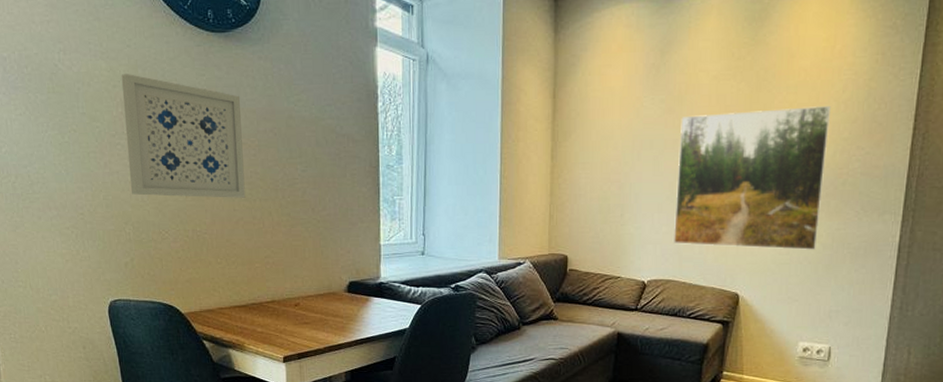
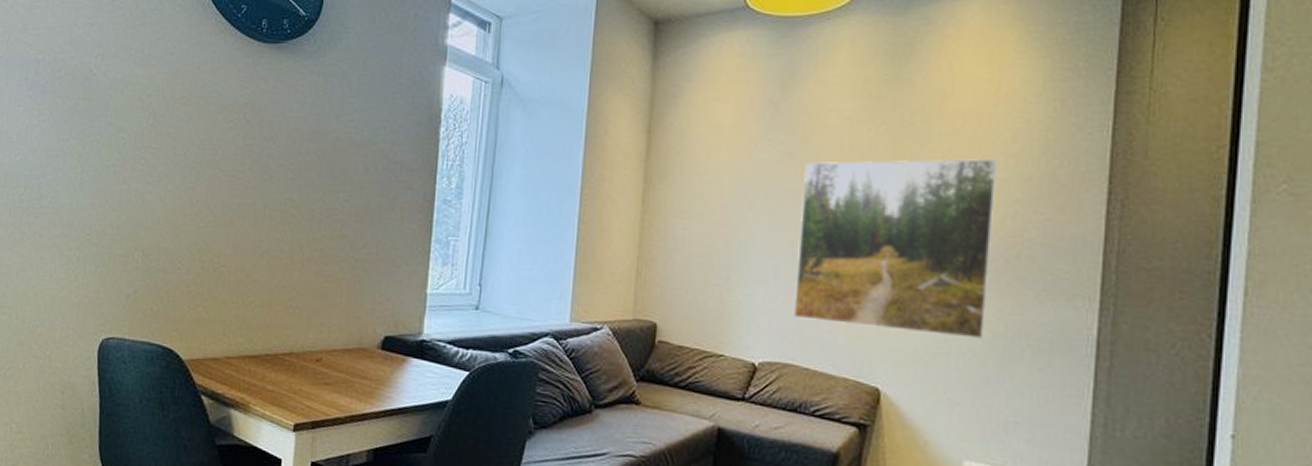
wall art: present [121,73,246,198] -> none [147,81,285,228]

